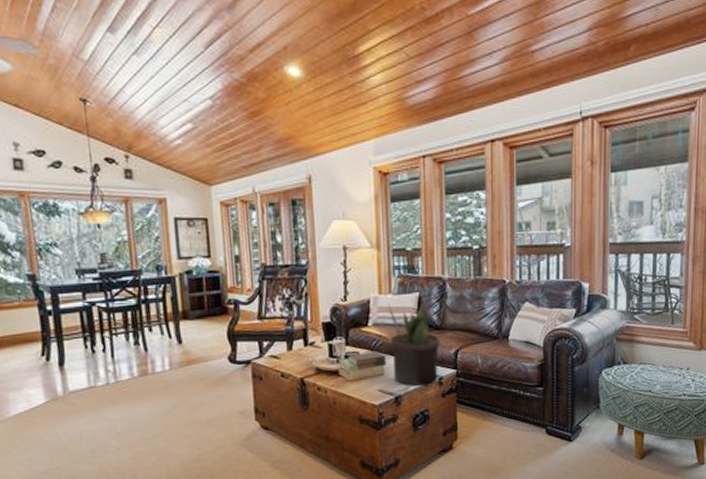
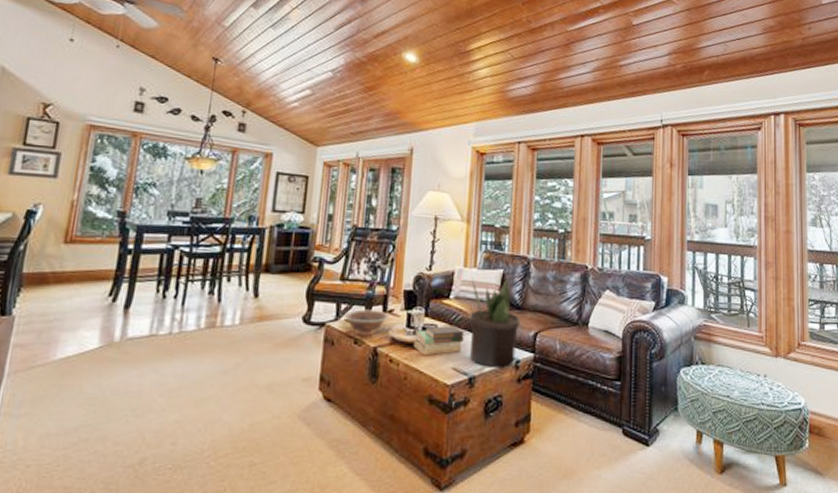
decorative bowl: none [267,344,312,369] -> present [344,309,390,336]

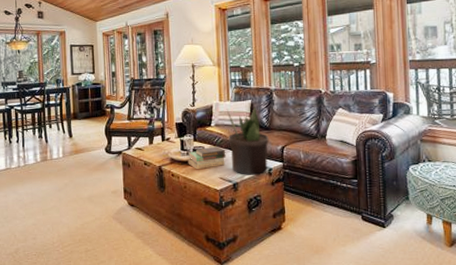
decorative bowl: present [344,309,390,336] -> none [134,139,168,159]

